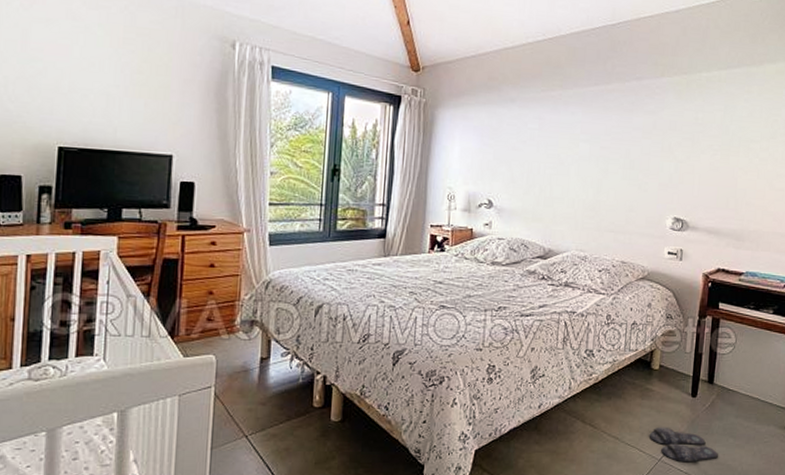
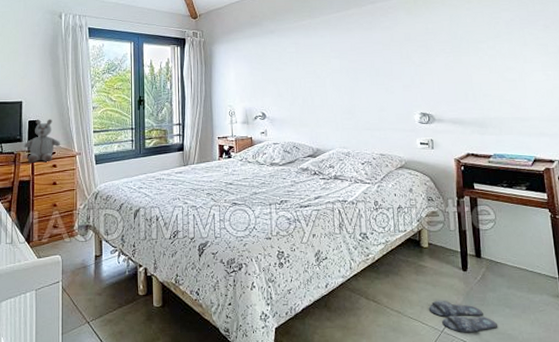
stuffed bear: none [172,181,224,238] -> present [24,119,61,163]

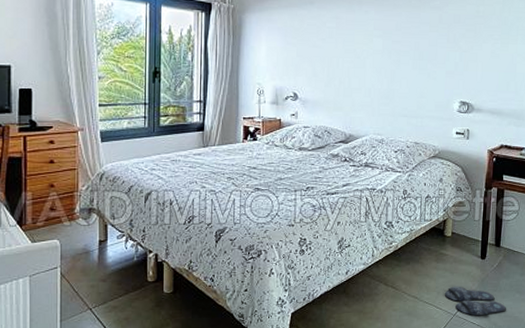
stuffed bear: present [24,119,61,163] -> none [13,87,60,138]

